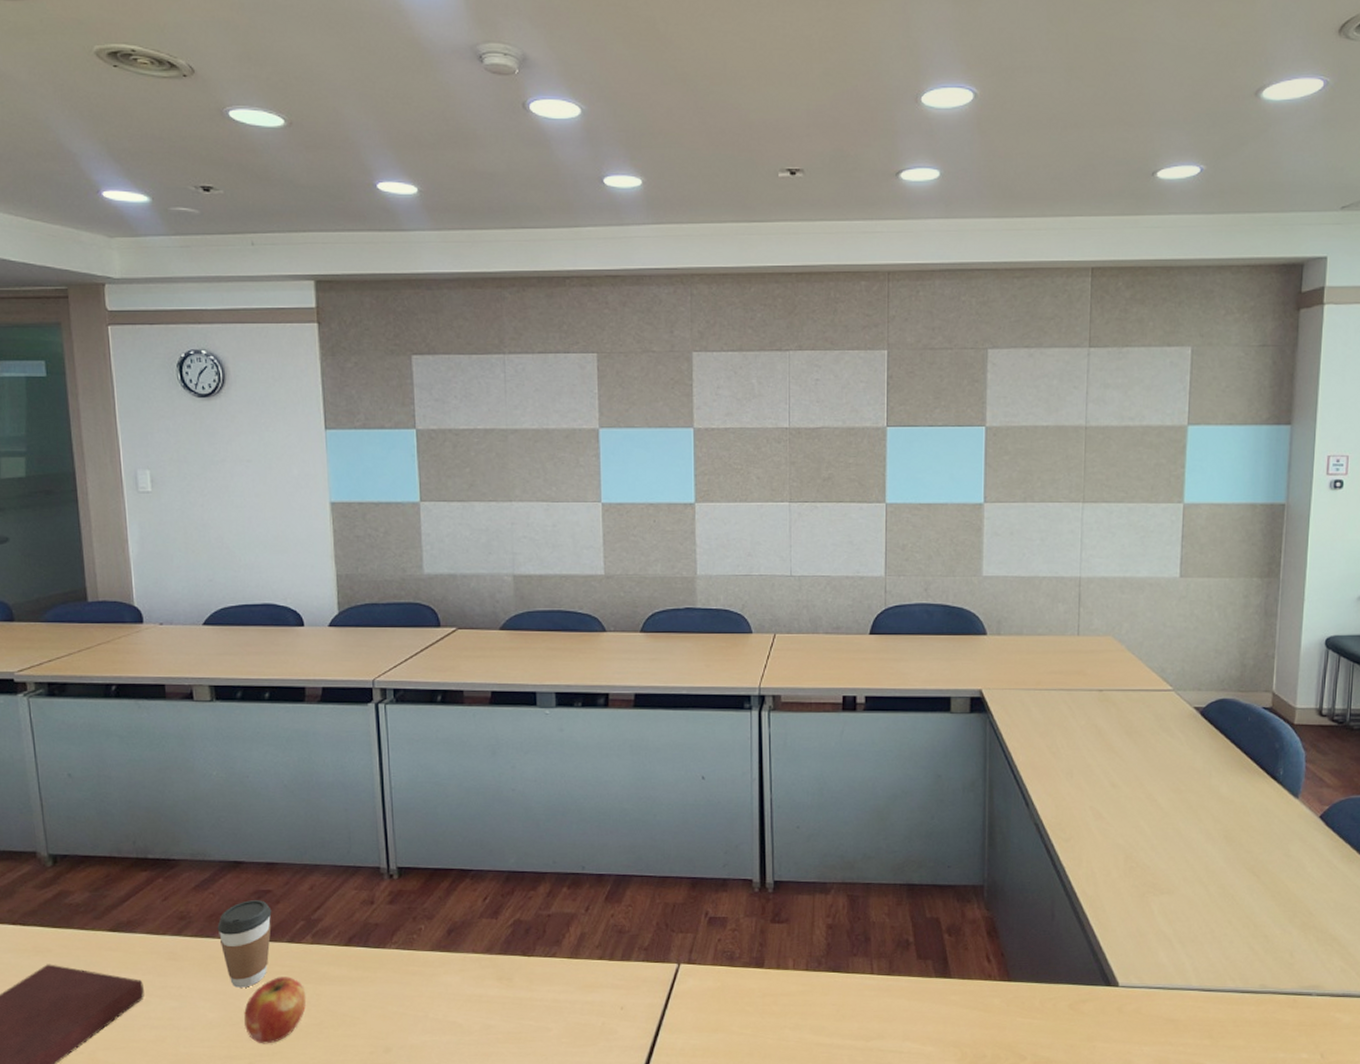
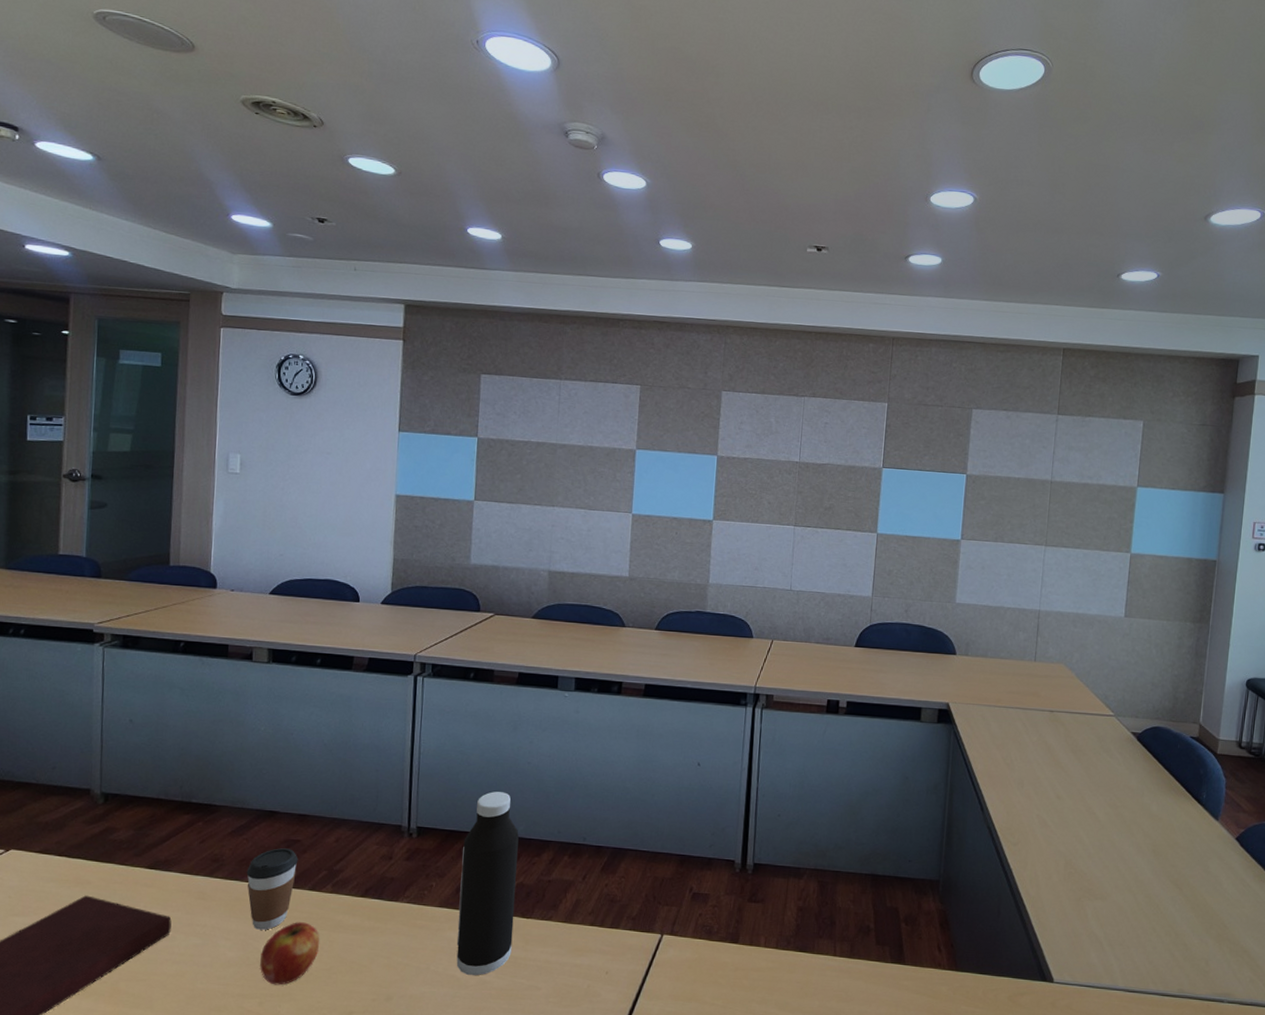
water bottle: none [450,823,516,1021] -> present [456,791,519,976]

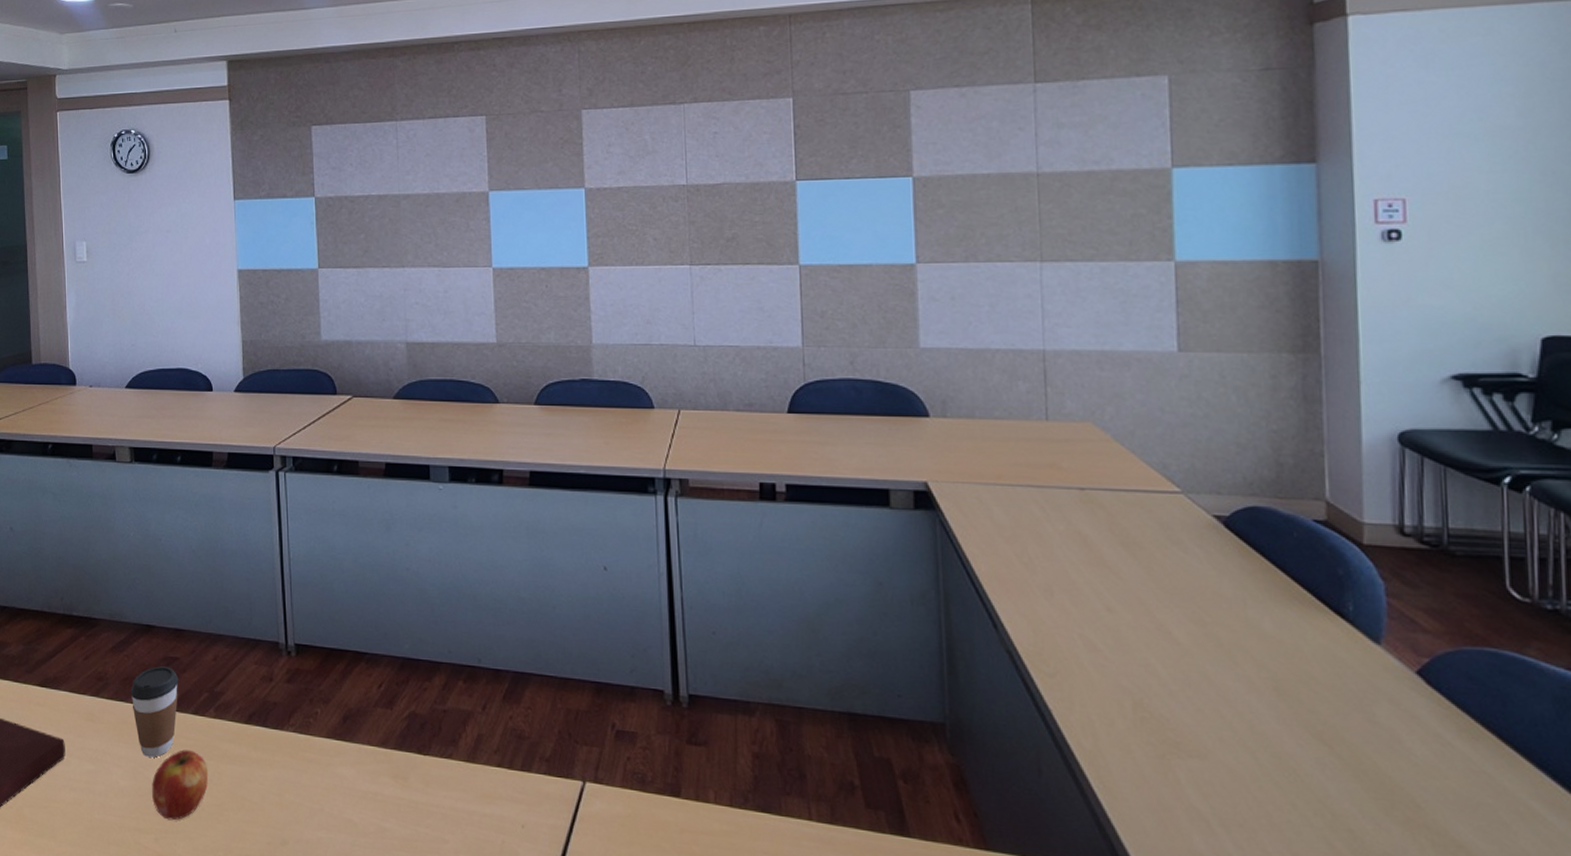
water bottle: present [456,791,519,976] -> none [345,603,411,822]

